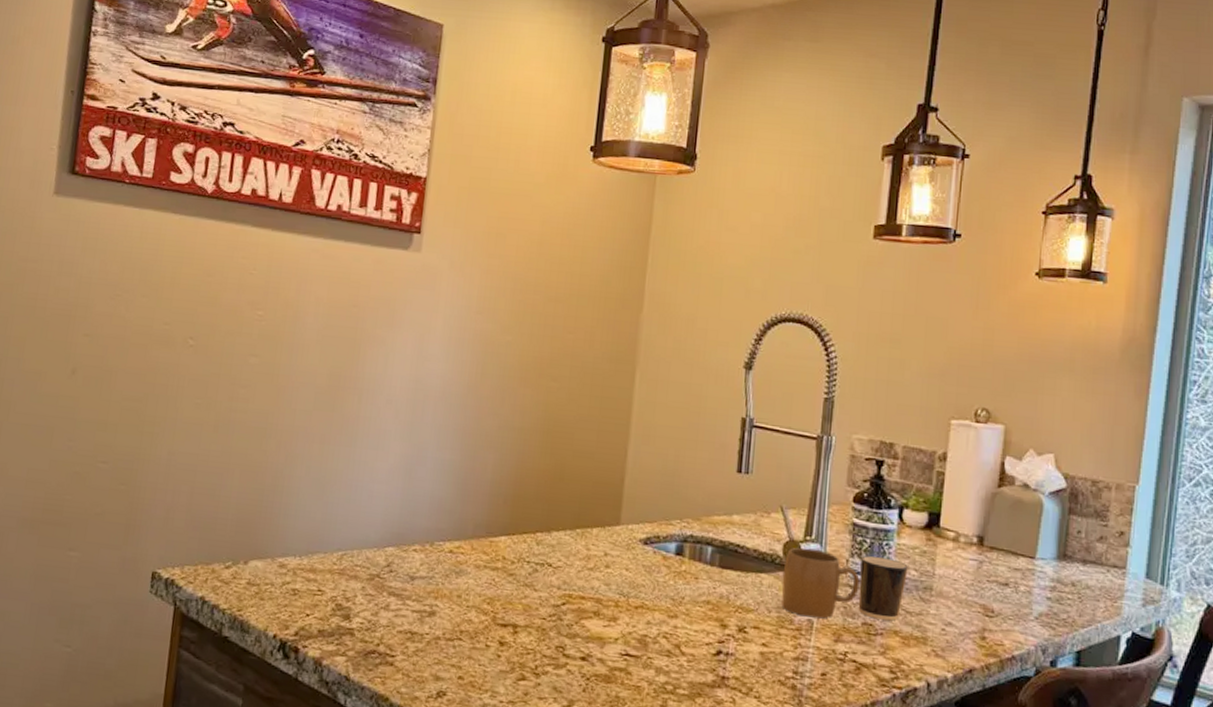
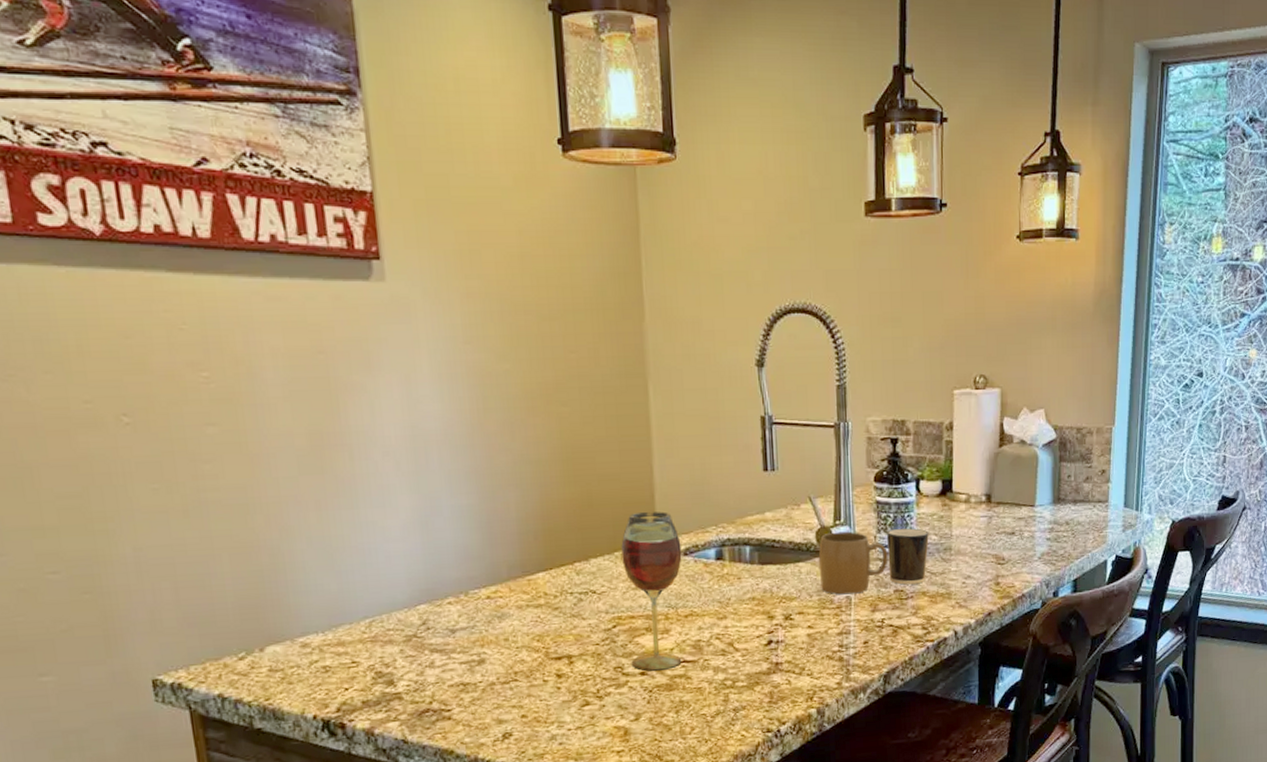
wineglass: none [575,493,643,661] -> present [621,511,682,672]

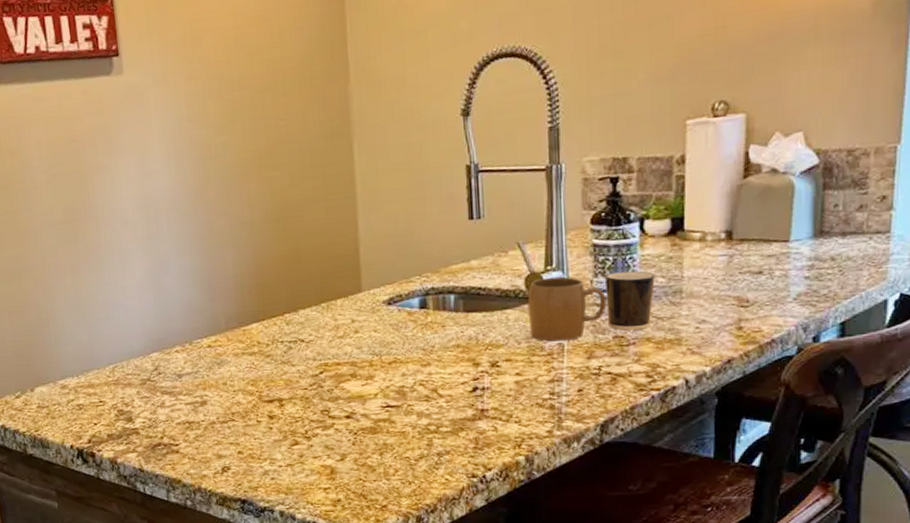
wineglass: present [621,511,682,672] -> none [327,264,386,416]

